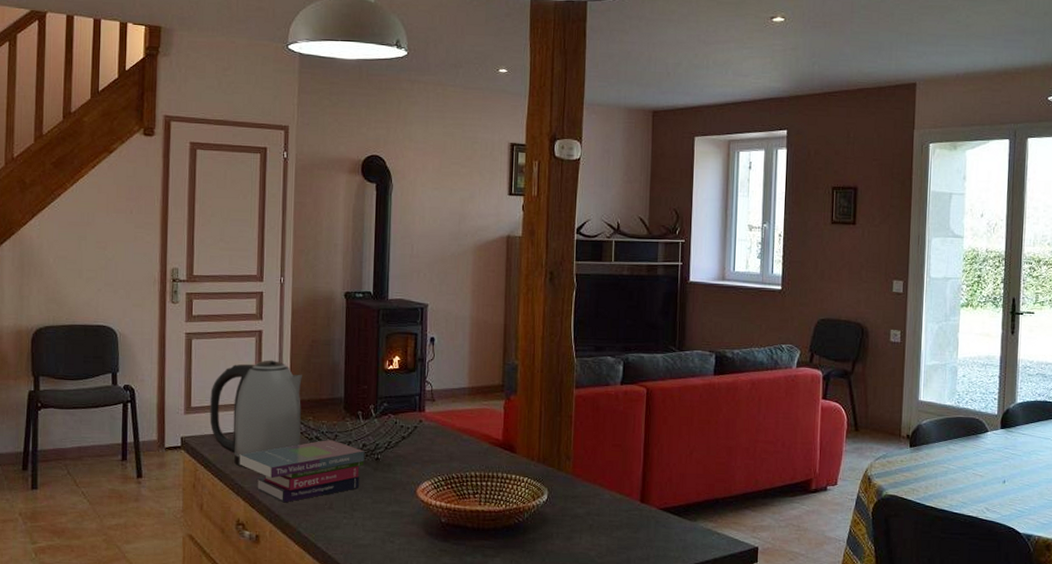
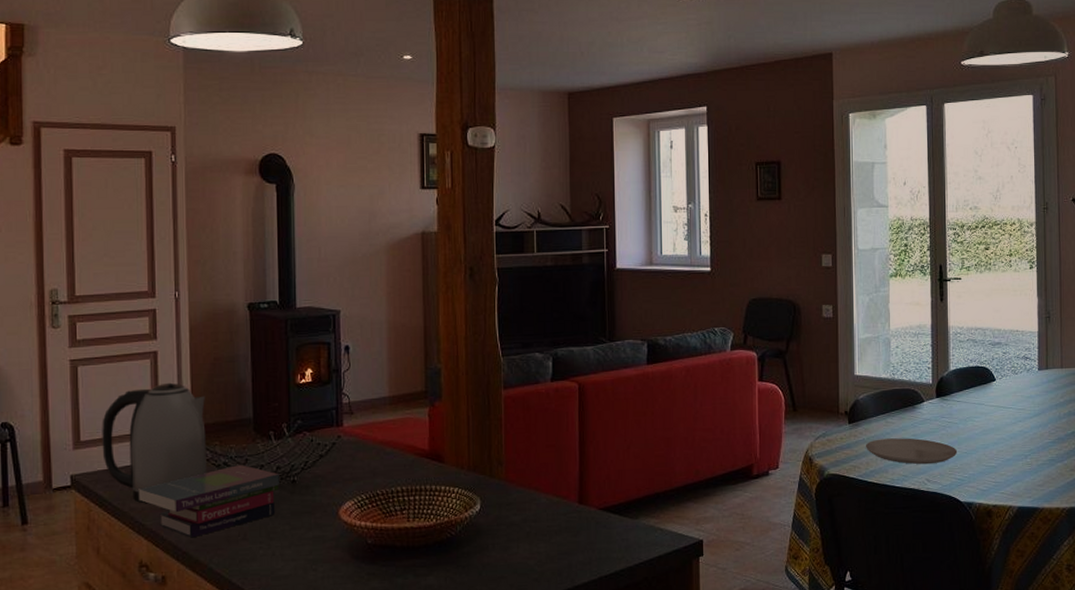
plate: none [926,464,1020,494] -> present [866,438,958,465]

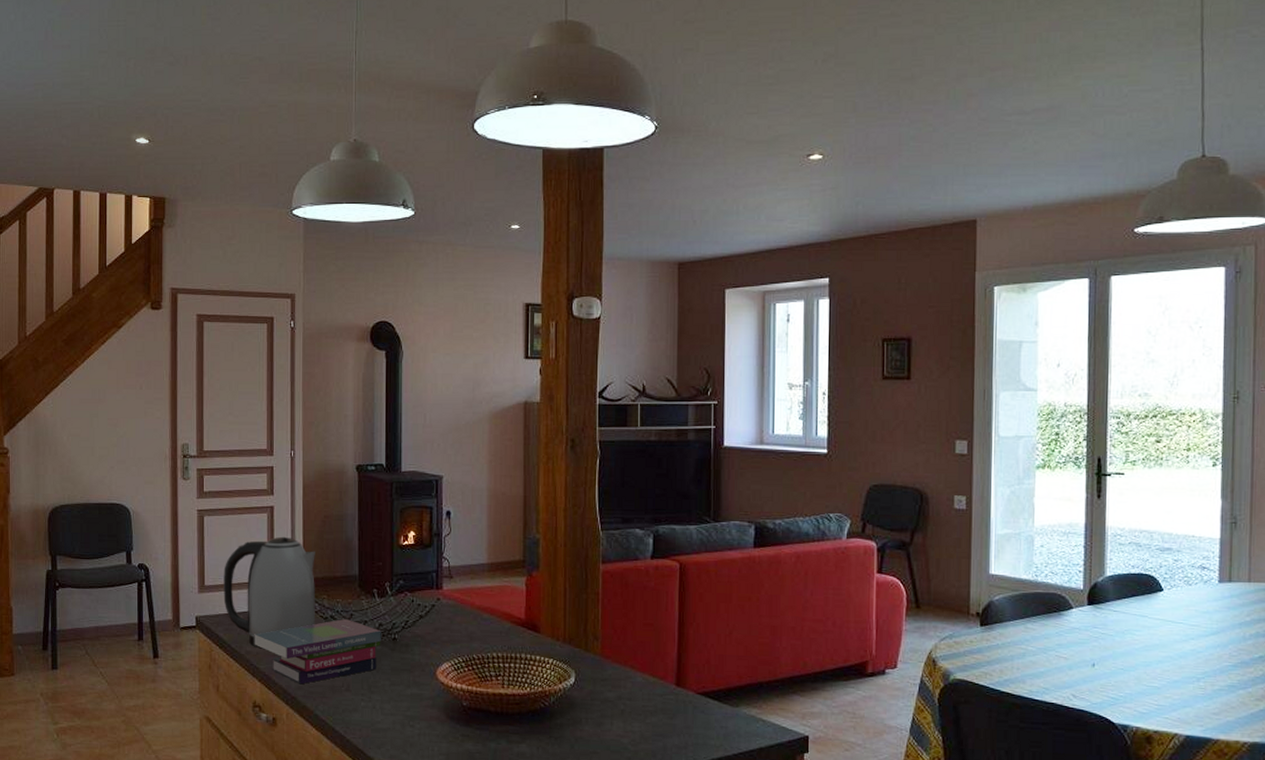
plate: present [866,438,958,465] -> none [1000,645,1112,678]

